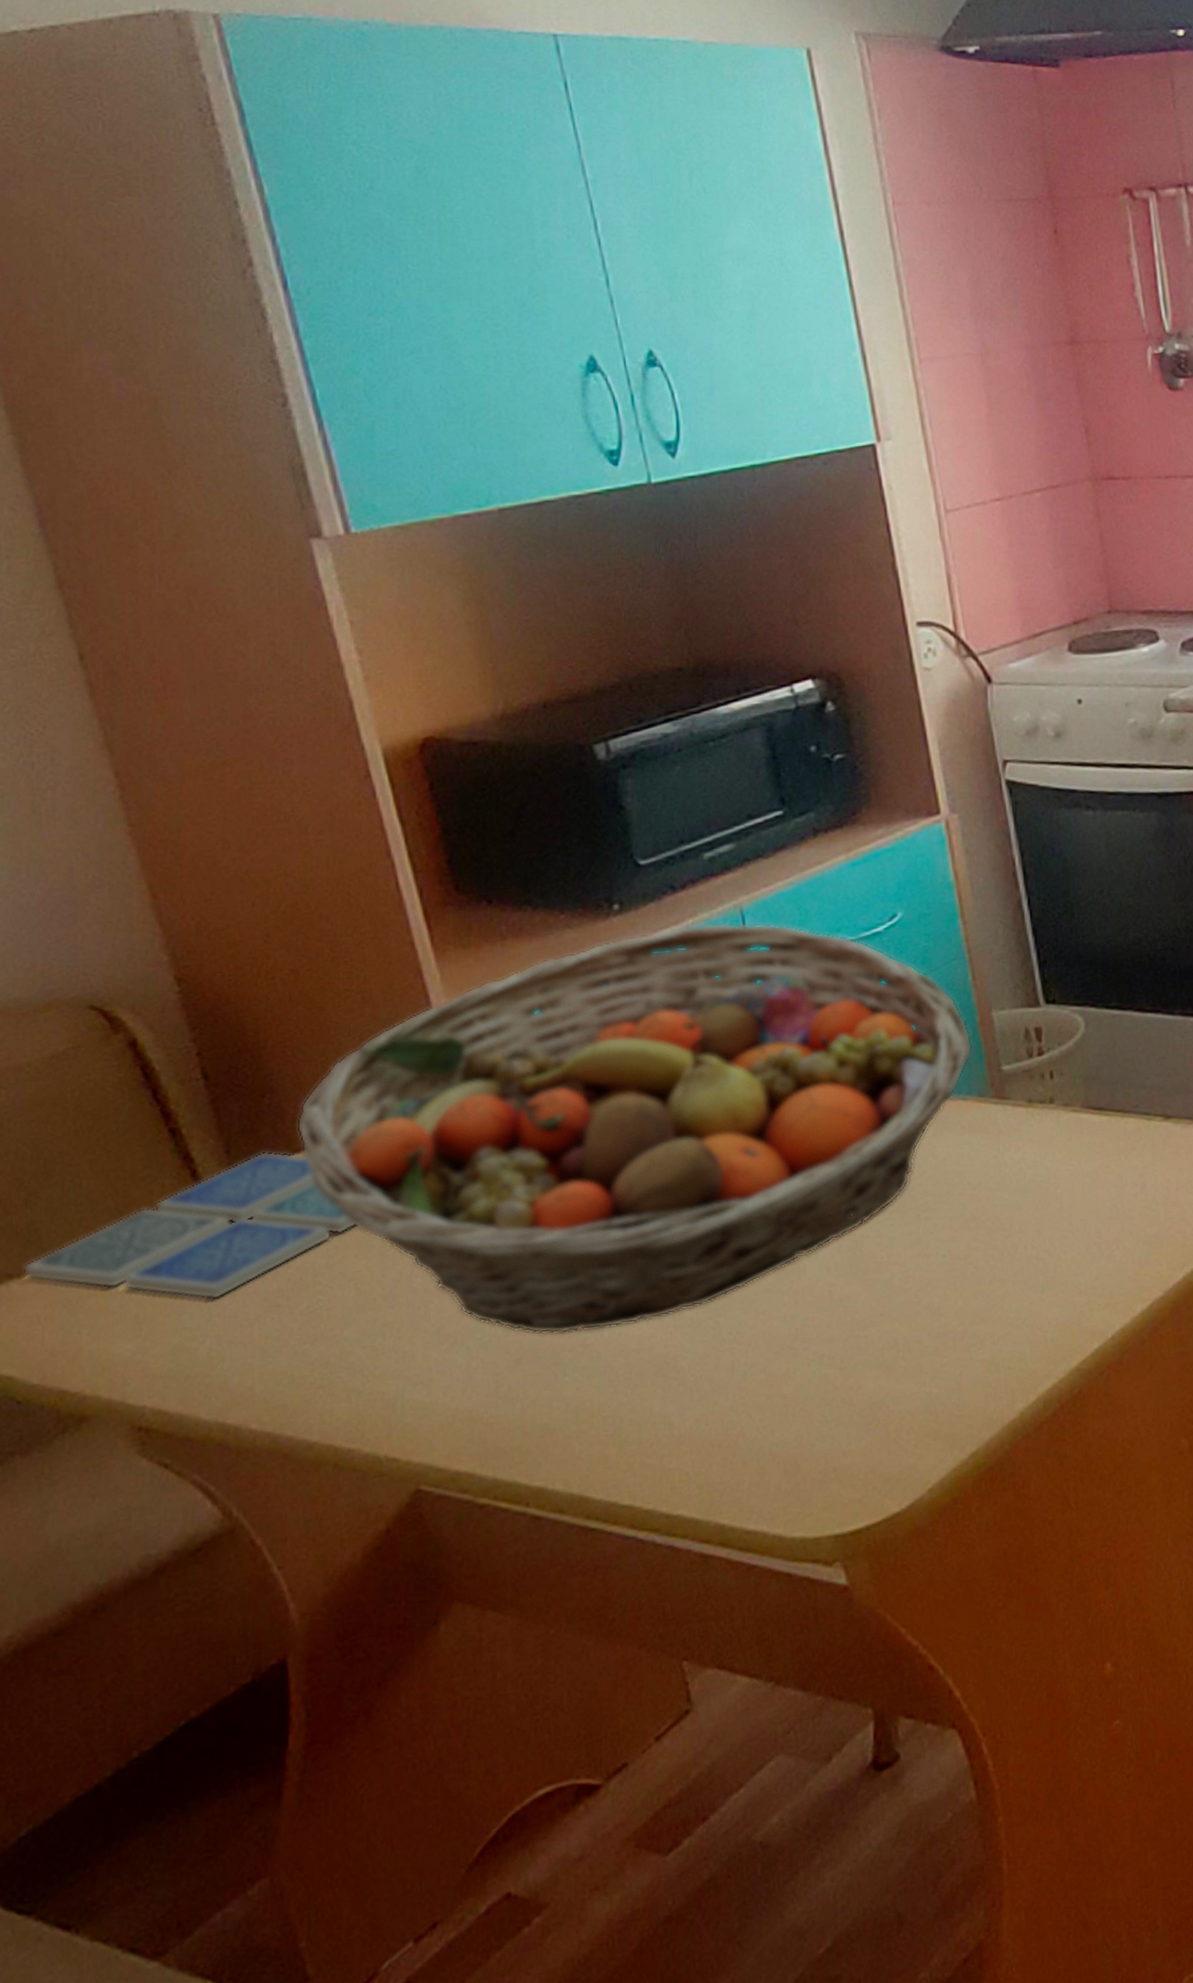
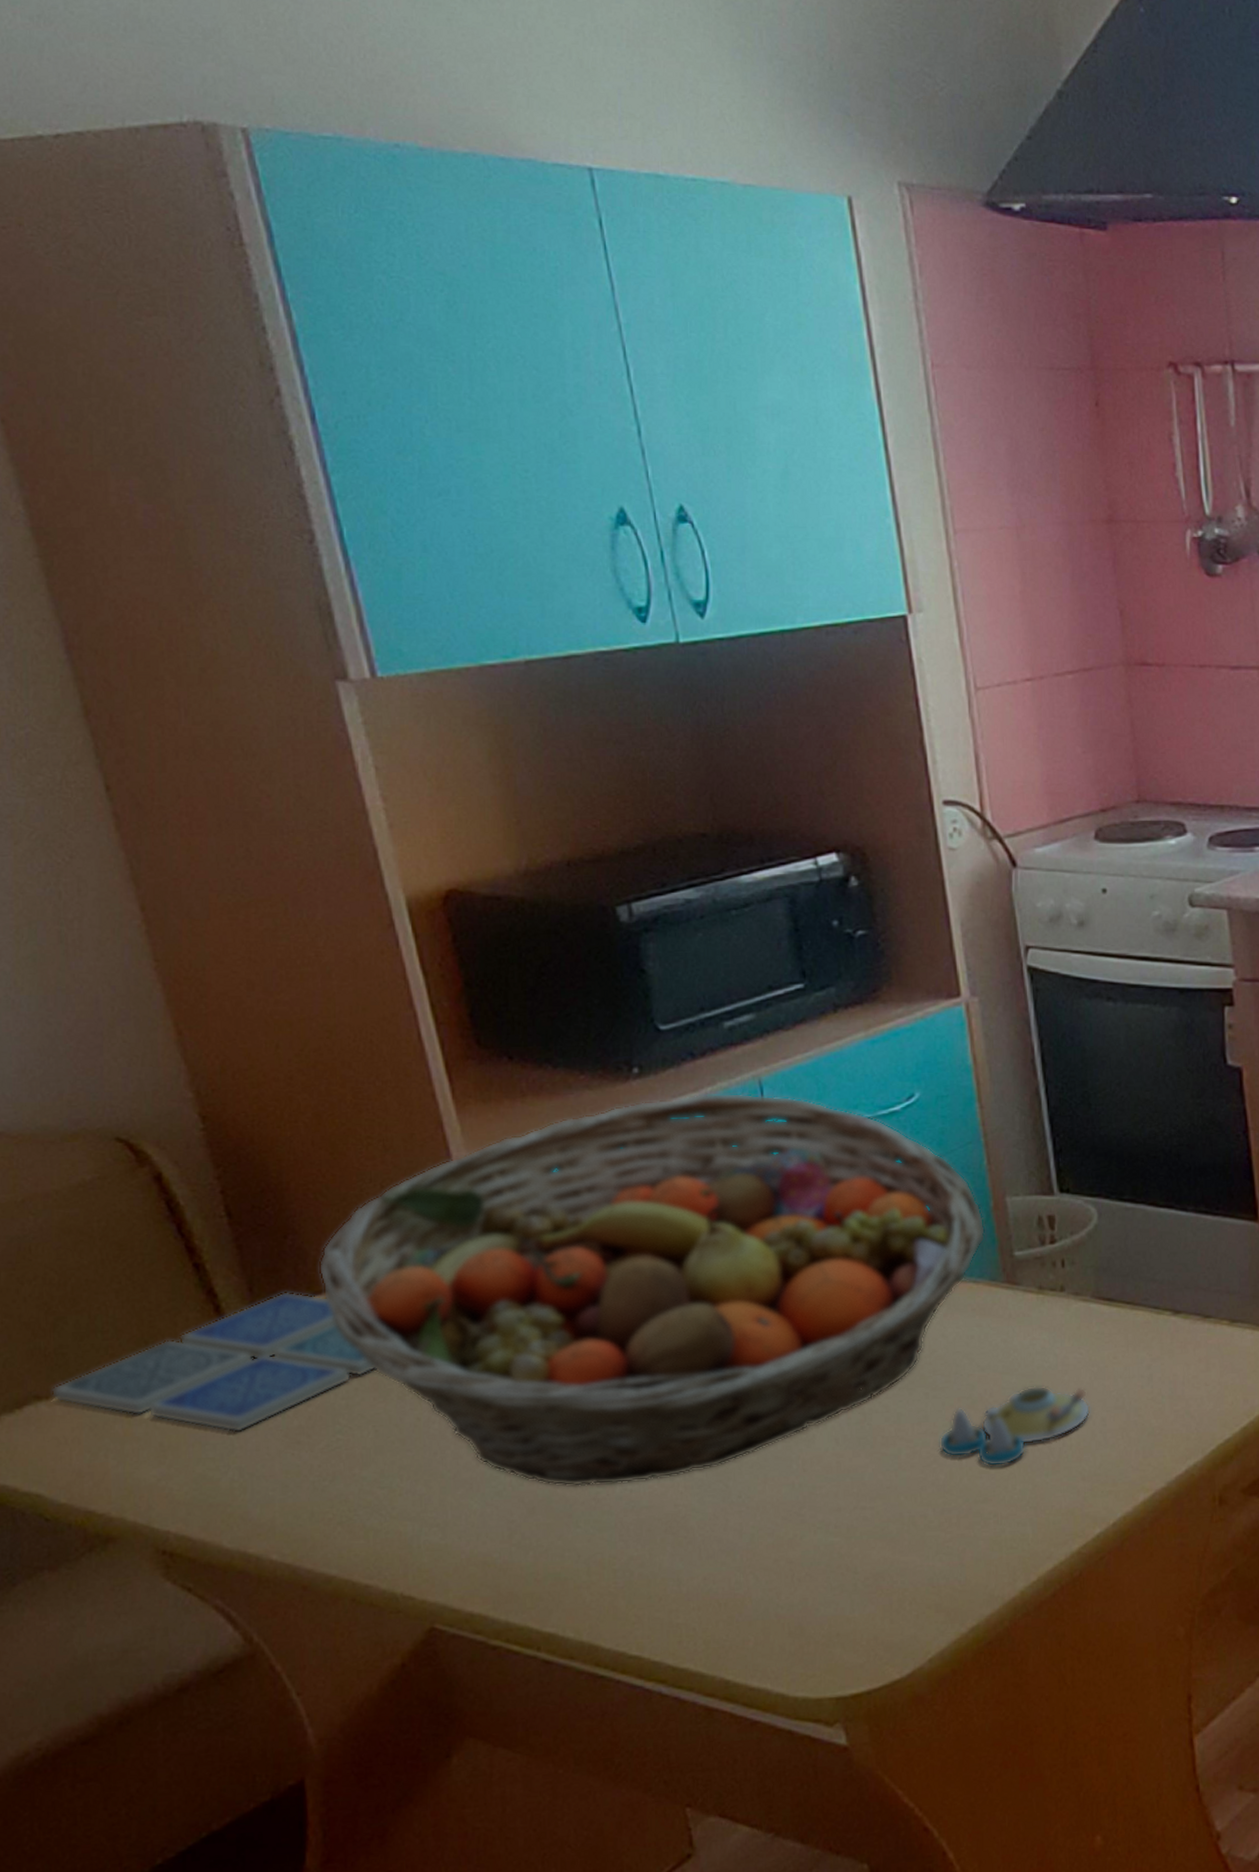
salt and pepper shaker set: none [932,1199,1085,1287] -> present [939,1386,1091,1467]

